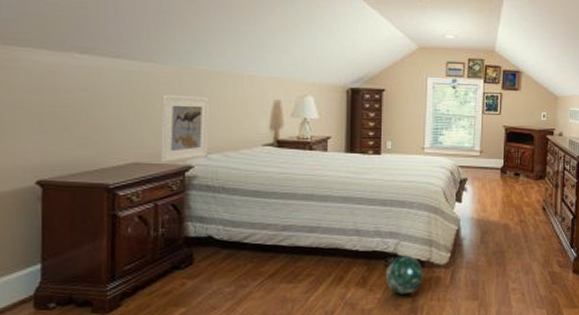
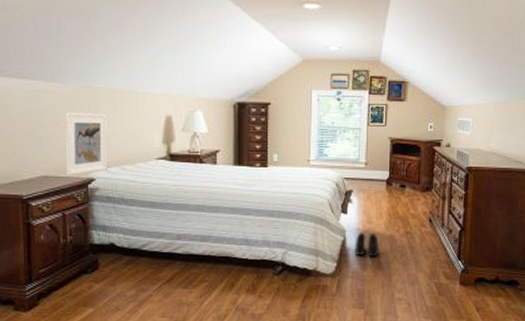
ball: present [385,255,424,295] -> none [274,264,311,302]
boots: none [469,221,493,247] -> present [355,232,379,257]

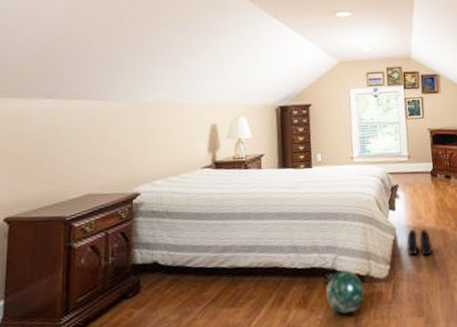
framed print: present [65,112,108,175] -> none [112,126,154,192]
ball: none [274,264,311,302] -> present [325,270,365,314]

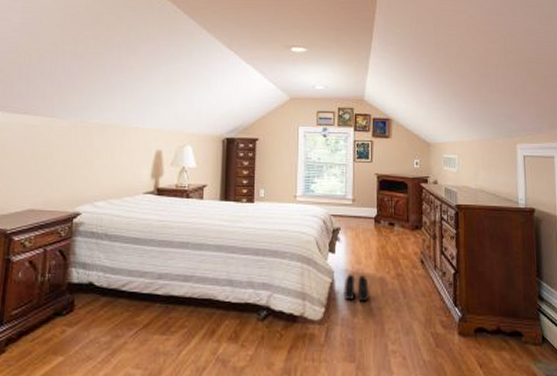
ball: present [325,270,365,314] -> none [257,308,297,352]

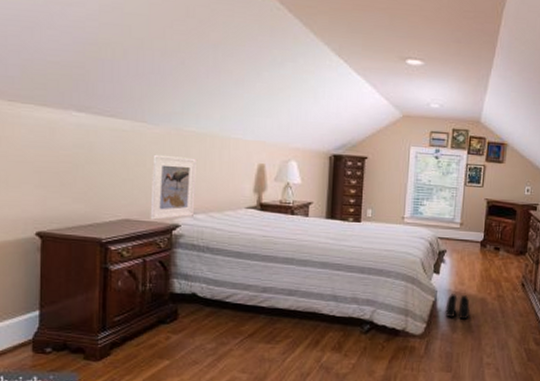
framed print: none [53,146,99,209] -> present [150,154,196,220]

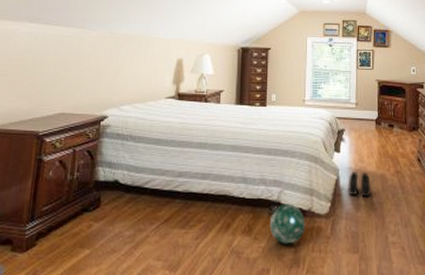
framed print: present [150,154,196,220] -> none [82,55,125,112]
ball: none [360,323,399,362] -> present [269,203,306,244]

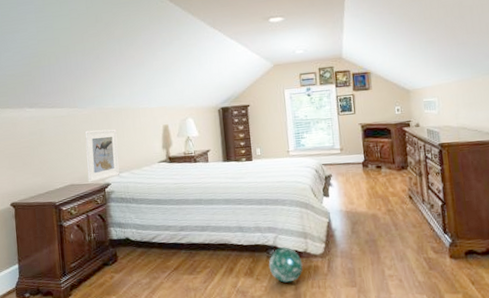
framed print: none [82,55,125,112] -> present [84,128,119,182]
boots: present [348,171,371,197] -> none [340,213,364,237]

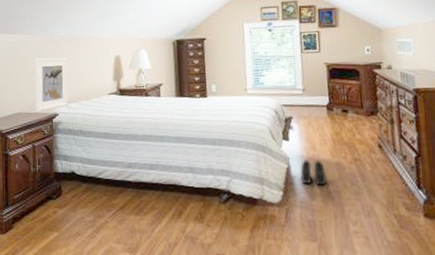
ball: present [268,247,303,283] -> none [220,192,258,231]
boots: none [340,213,364,237] -> present [300,160,327,186]

